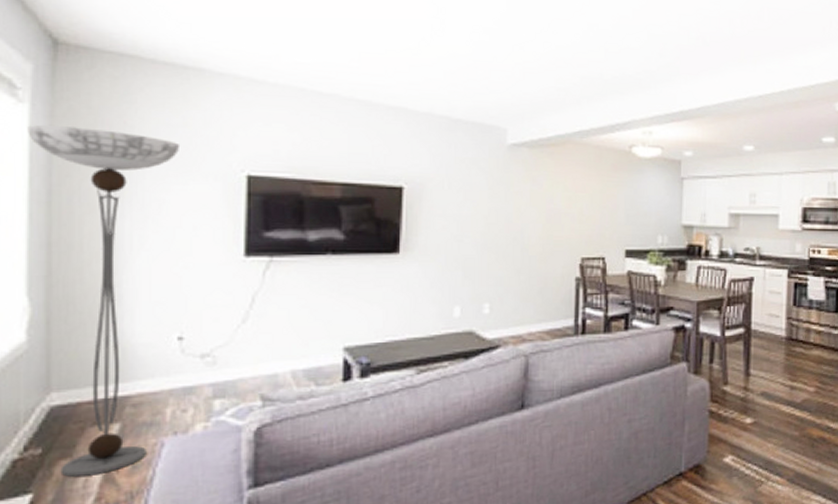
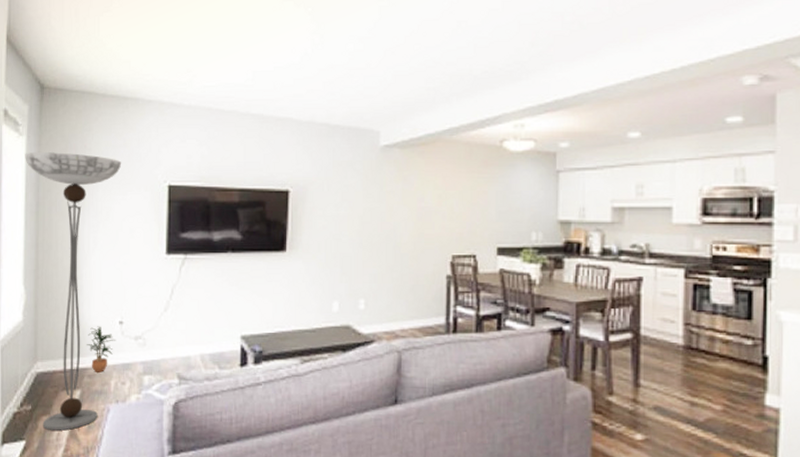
potted plant: none [129,344,174,400] -> present [87,326,116,373]

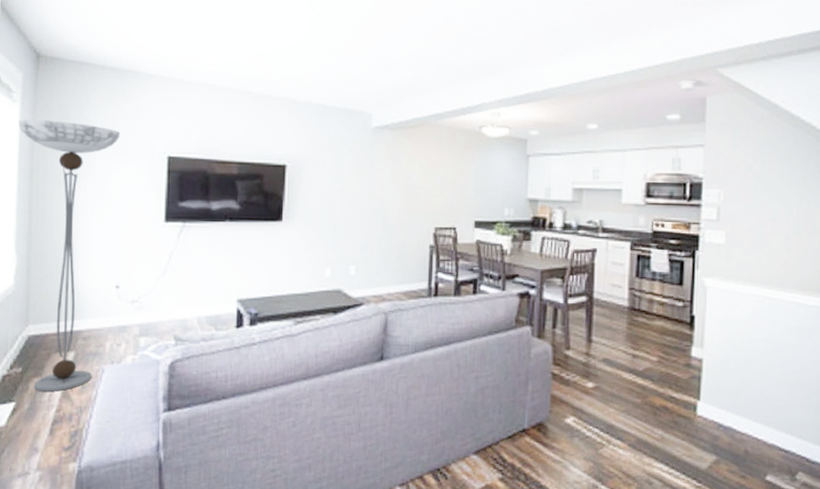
potted plant: present [87,326,116,373] -> none [81,290,112,335]

